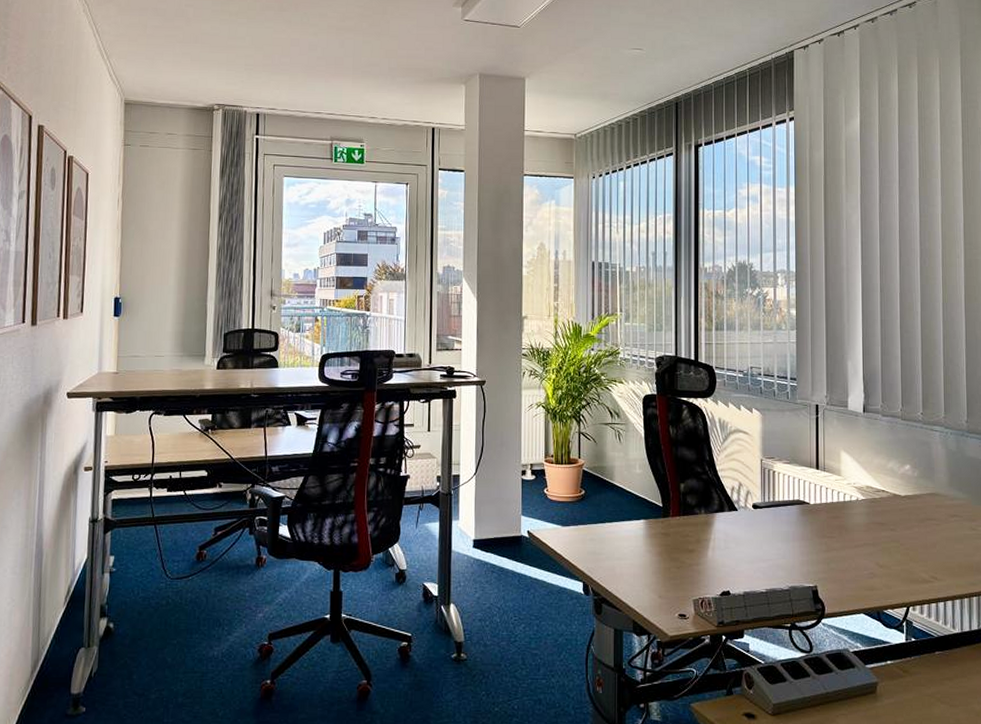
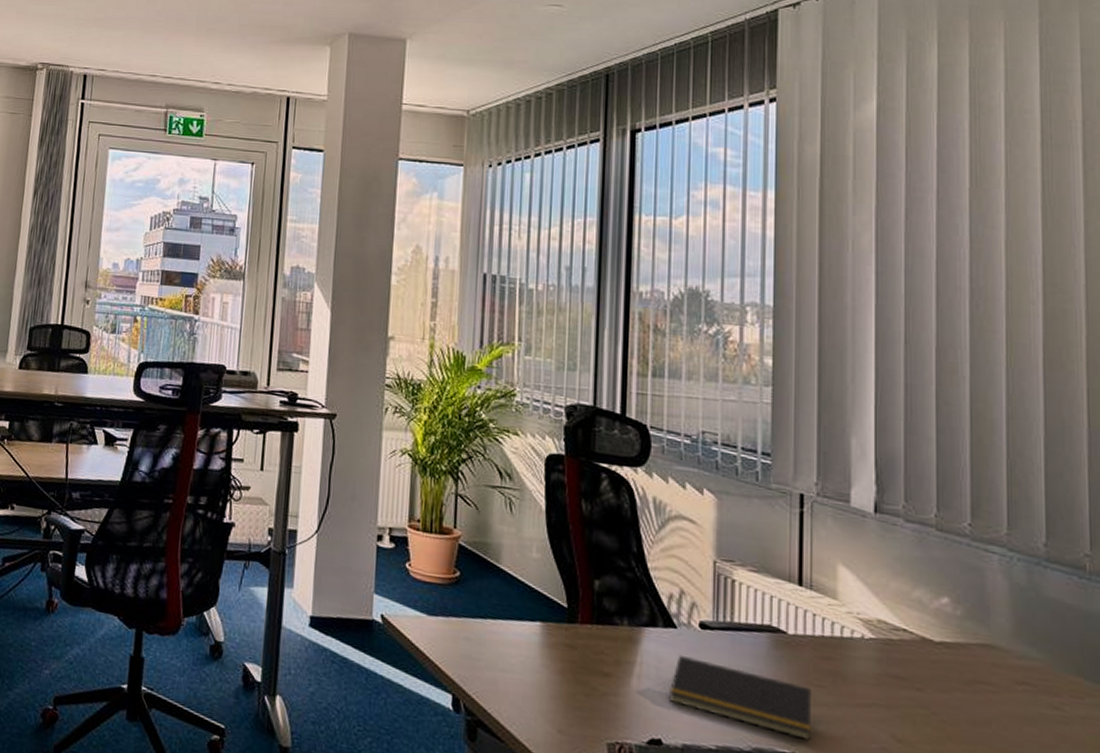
notepad: none [734,529,826,575] -> present [669,654,811,741]

